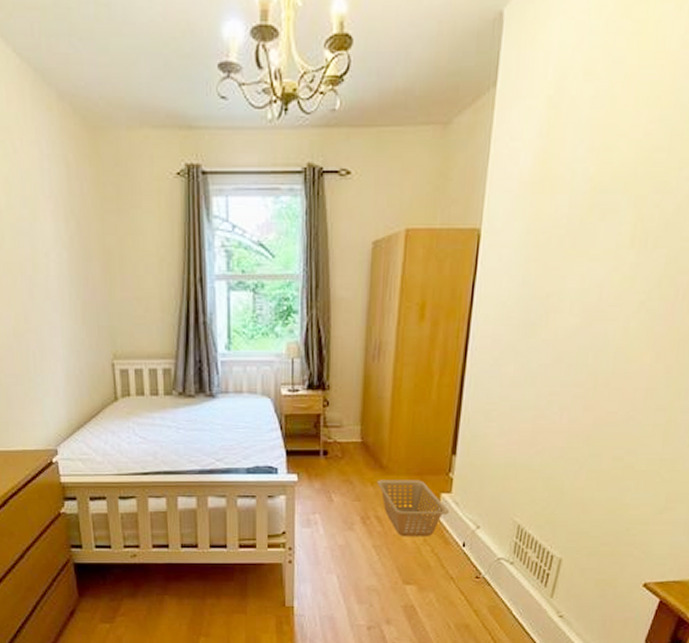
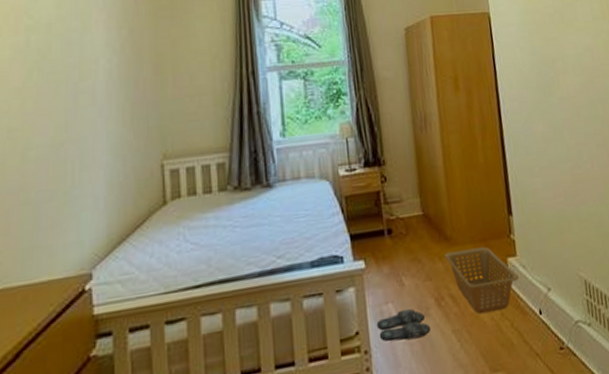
slippers: none [302,521,352,546] -> present [376,308,430,341]

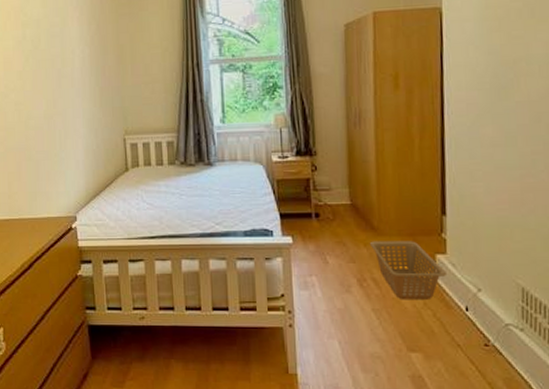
slippers: present [376,308,430,341] -> none [300,283,350,310]

